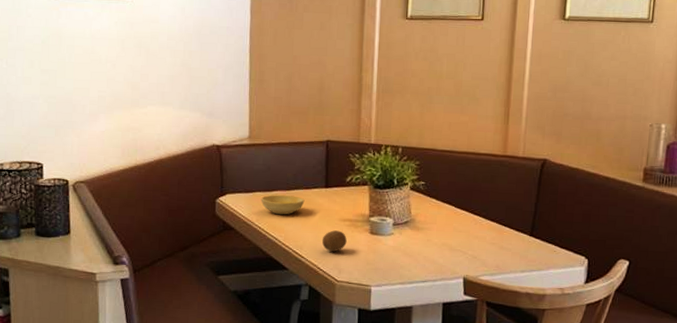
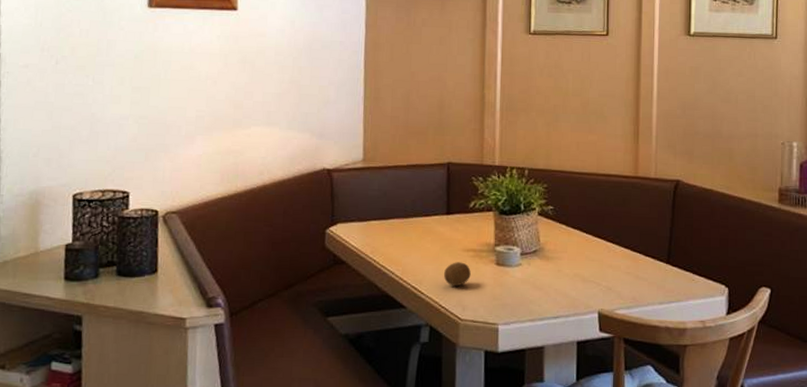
bowl: present [261,195,305,215] -> none [376,223,424,246]

